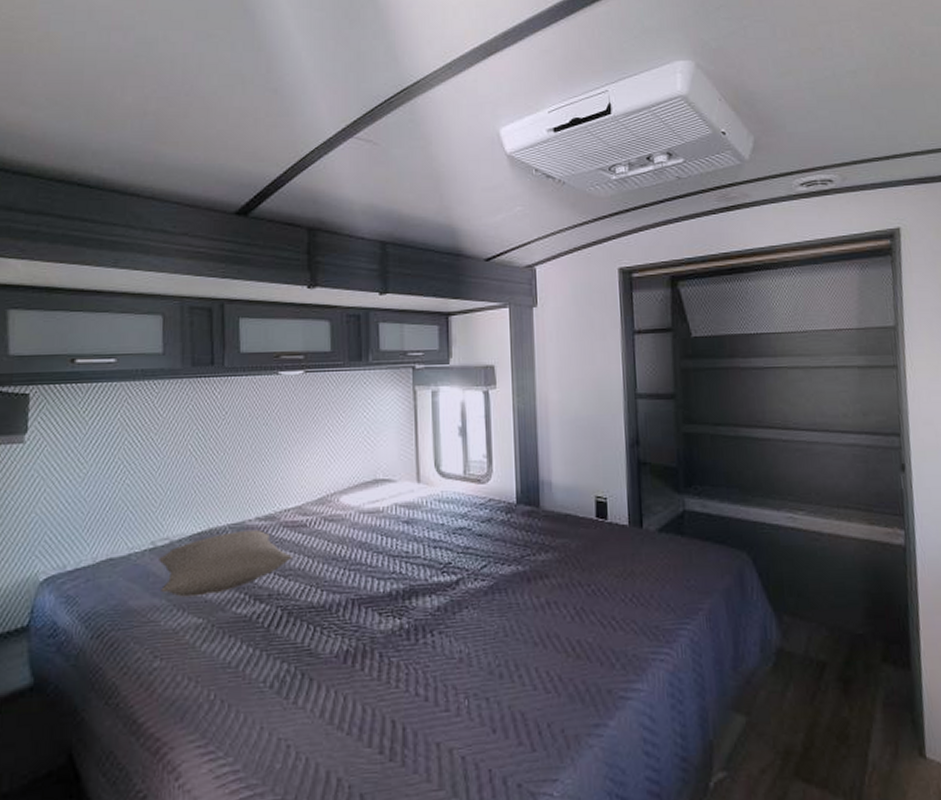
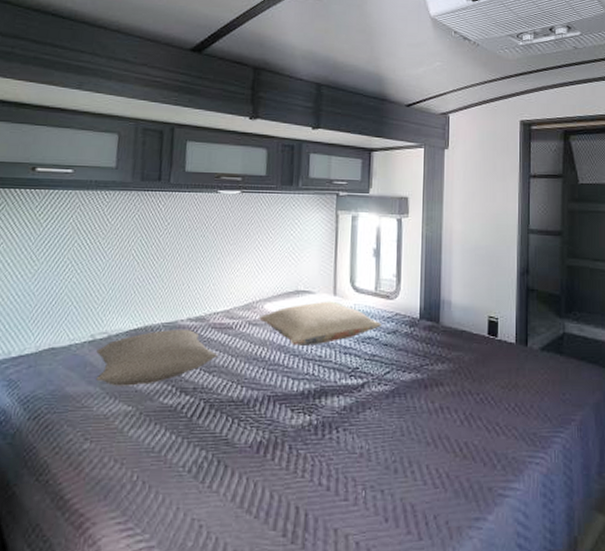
pillow: none [335,488,474,542] -> present [259,301,382,346]

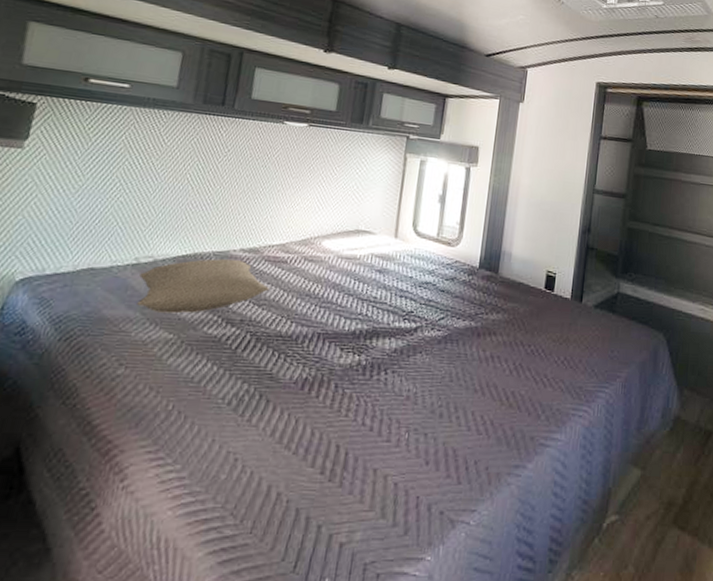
pillow: present [259,301,382,346] -> none [315,242,440,286]

